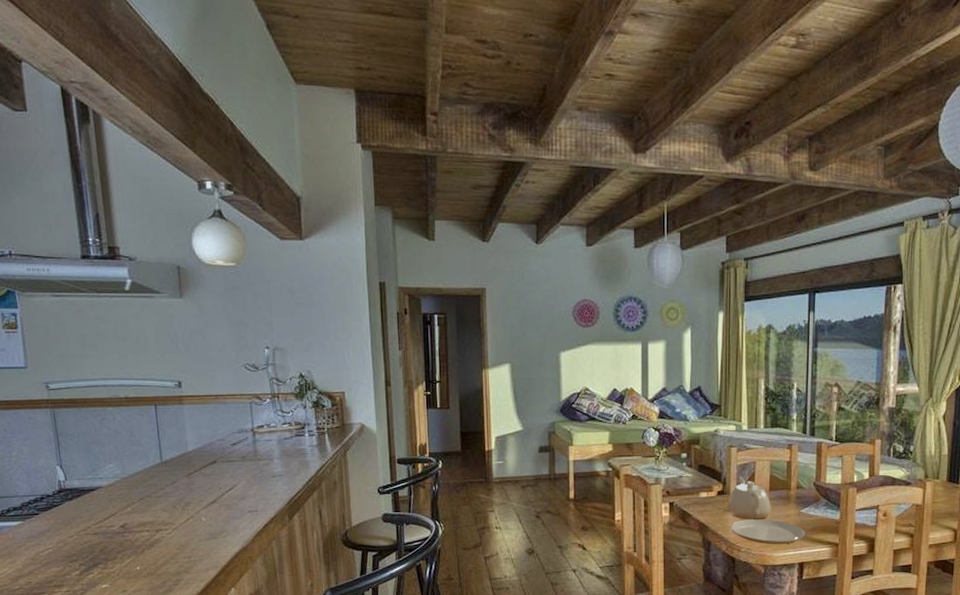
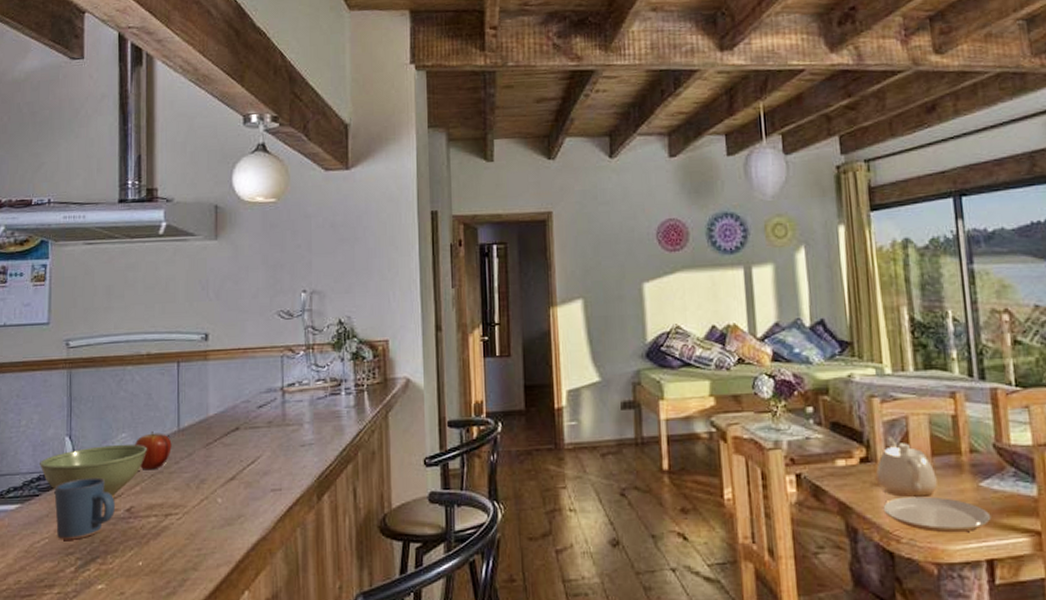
bowl: none [35,473,134,517] -> present [40,444,147,499]
mug: none [52,500,110,550] -> present [54,477,115,540]
fruit: none [121,463,157,495] -> present [134,431,172,470]

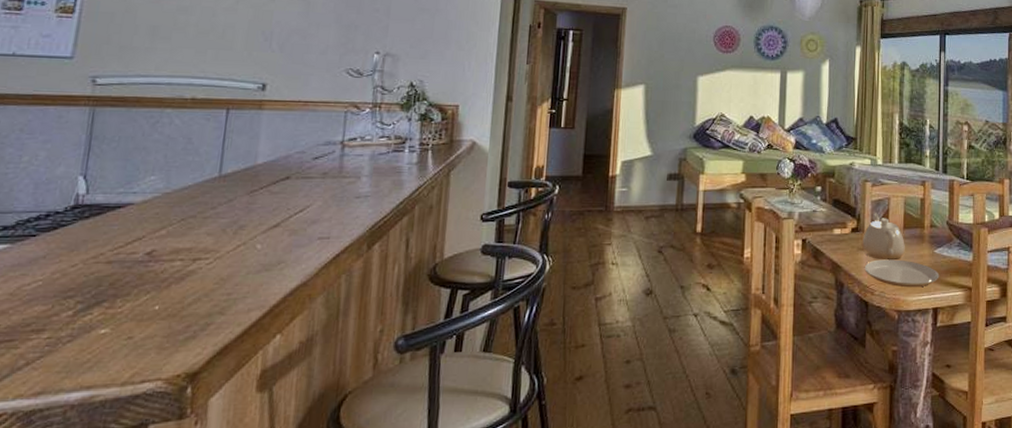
bowl: present [40,444,147,499] -> none [41,187,180,241]
mug: present [54,477,115,540] -> none [54,219,133,283]
fruit: present [134,431,172,470] -> none [164,176,210,214]

